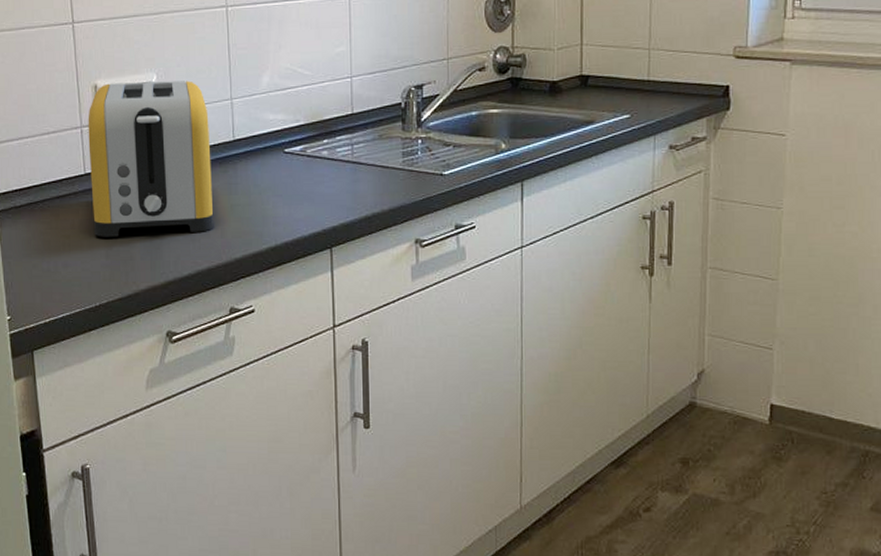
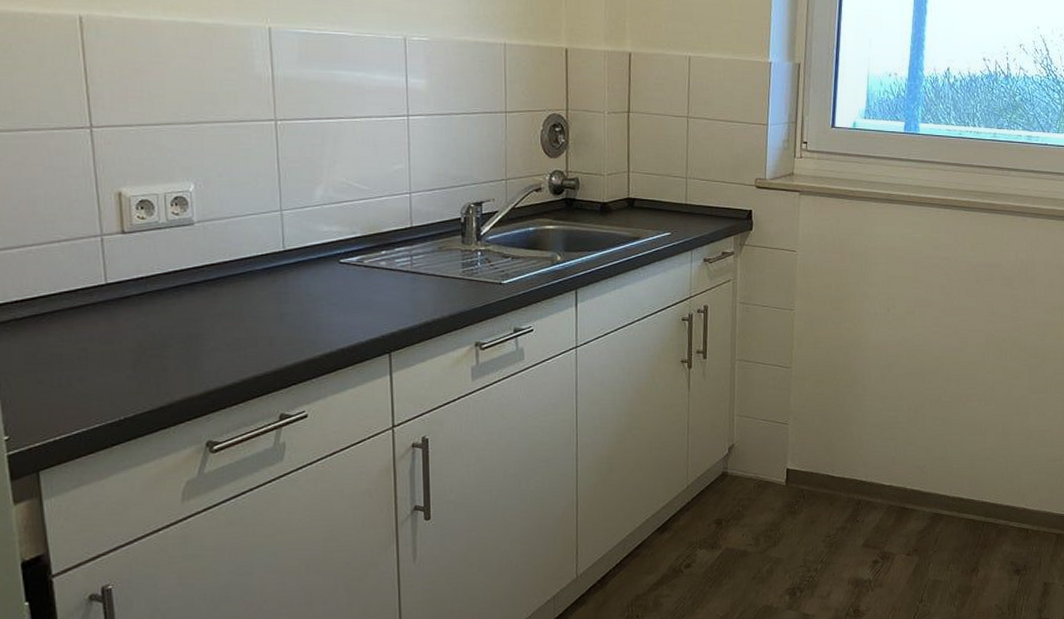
toaster: present [88,80,214,237] -> none [110,191,262,349]

